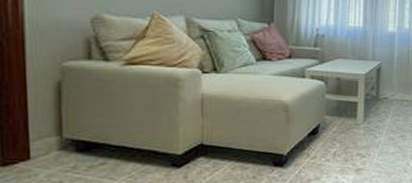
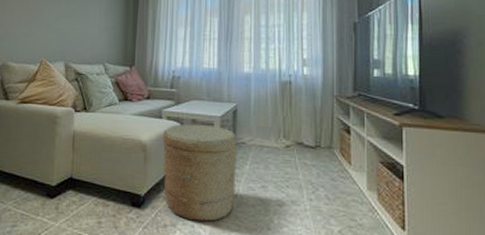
woven basket: none [305,82,380,173] -> present [162,124,237,222]

